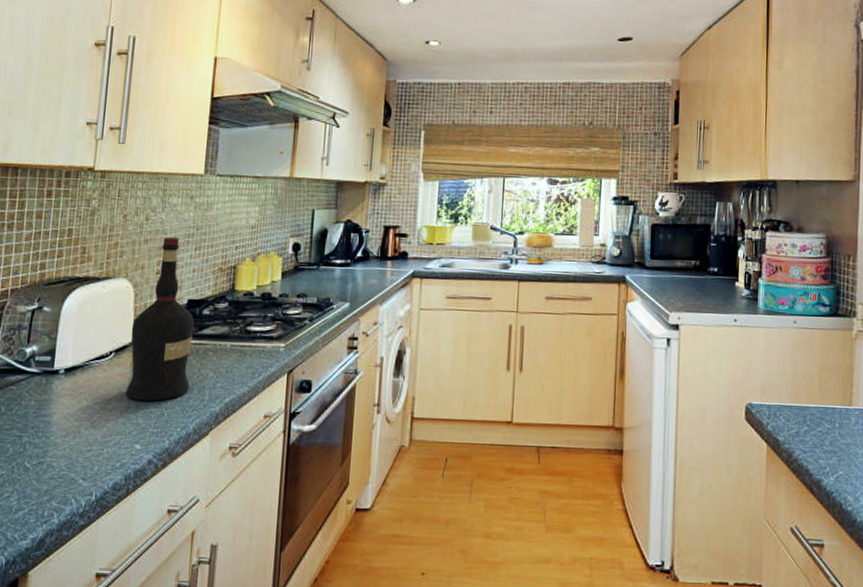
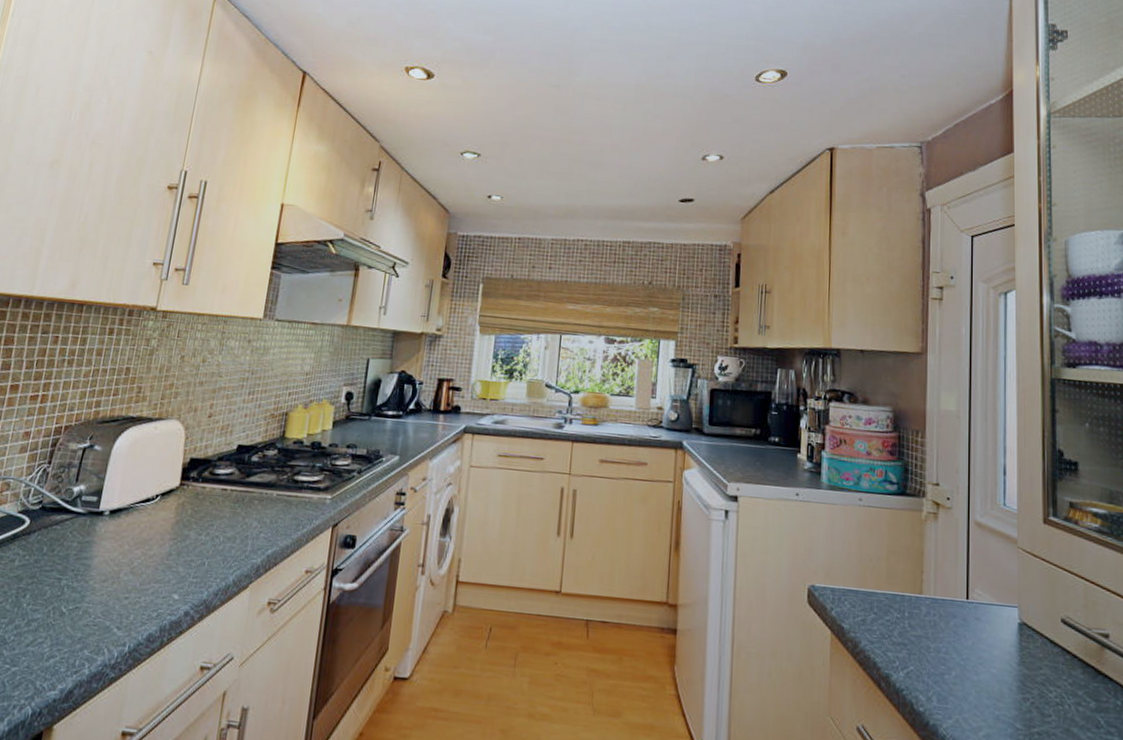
liquor: present [125,236,195,402] -> none [168,379,243,550]

